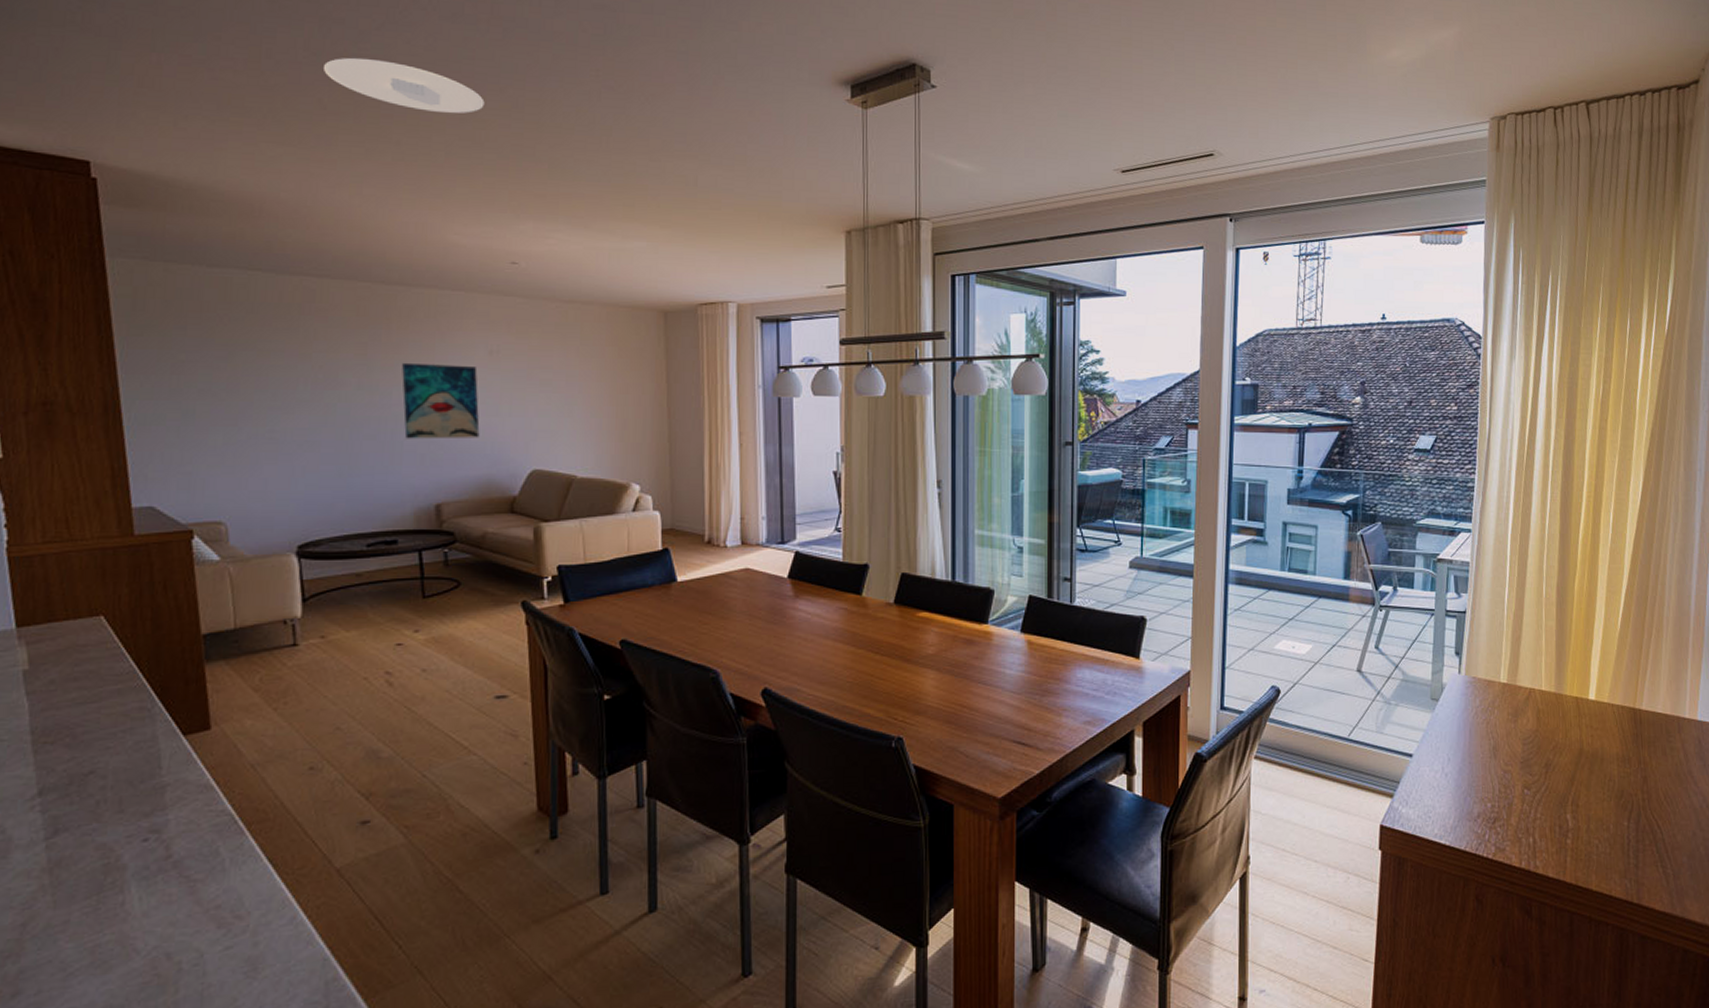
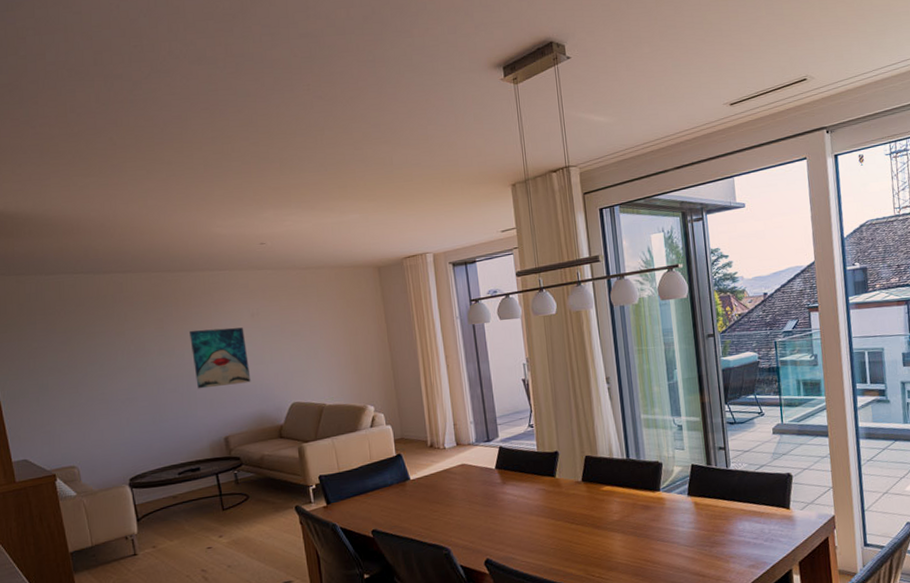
recessed light: present [322,57,485,113] -> none [110,101,228,136]

